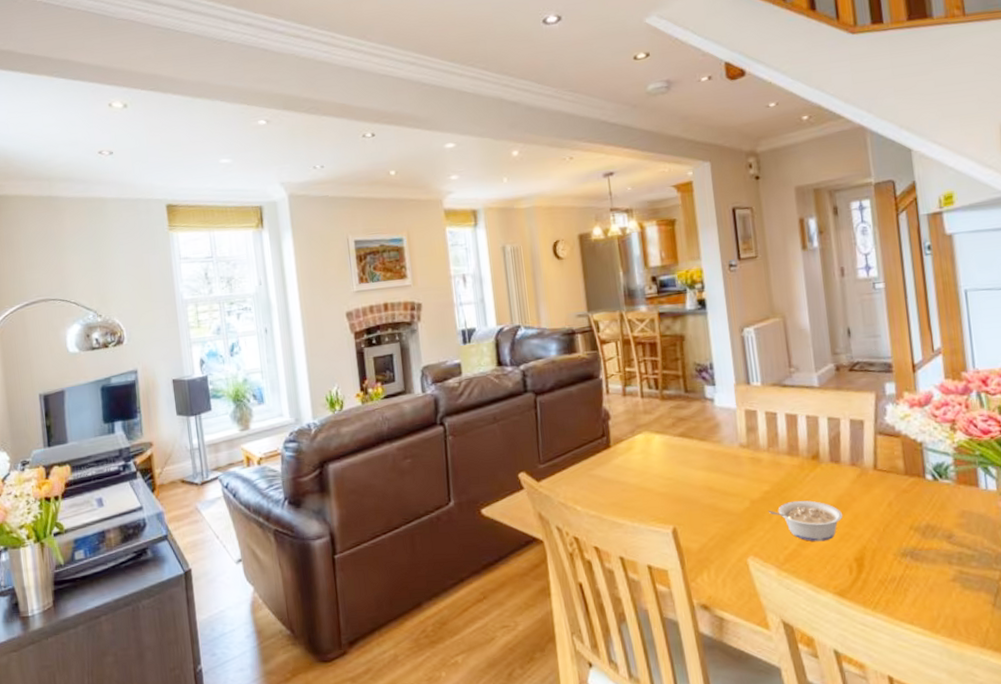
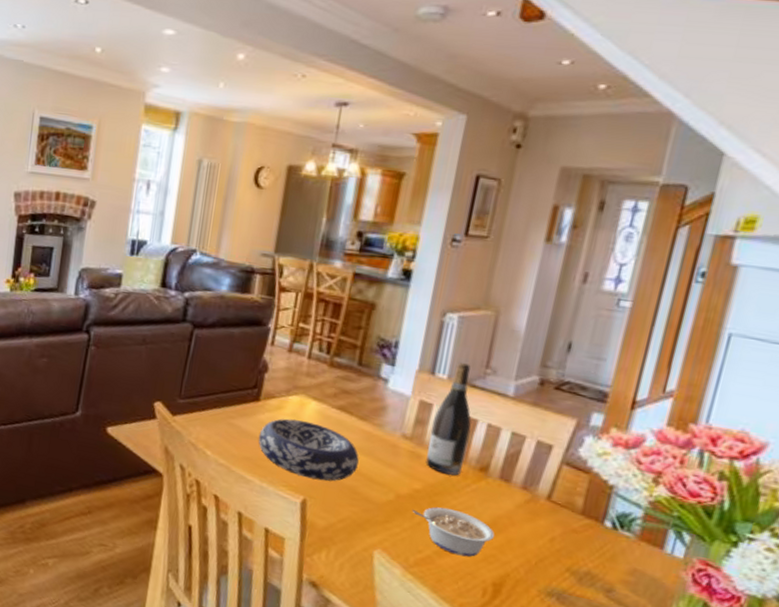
decorative bowl: none [618,454,711,507] -> present [258,418,359,481]
wine bottle: none [761,367,798,470] -> present [425,361,472,476]

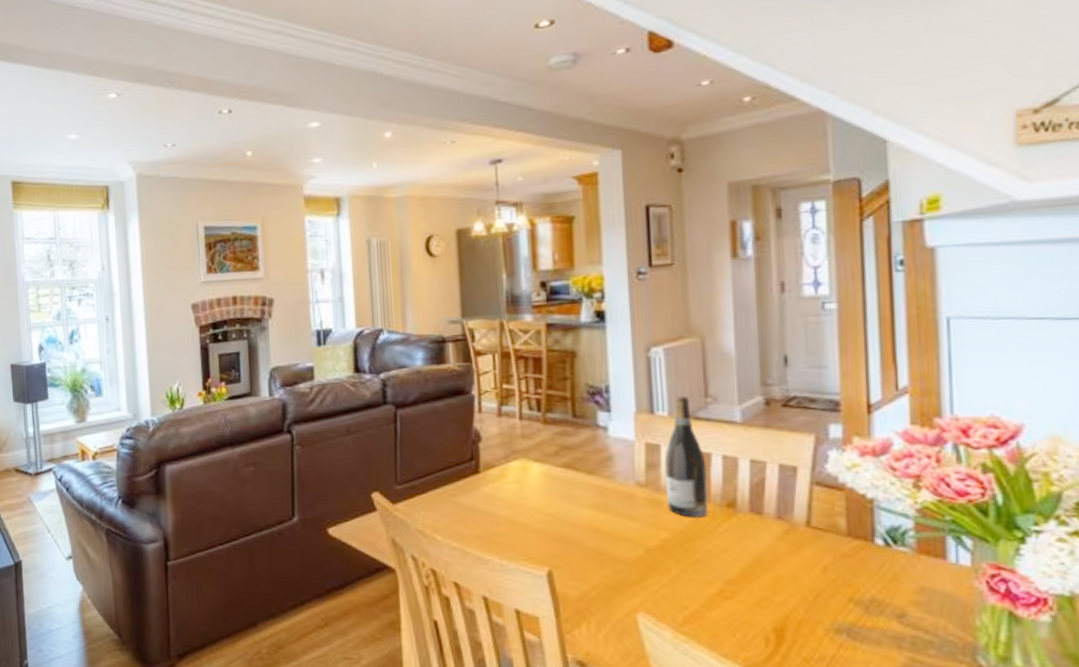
decorative bowl: present [258,418,359,481] -> none [486,486,598,547]
legume: present [412,507,495,557] -> none [666,553,762,605]

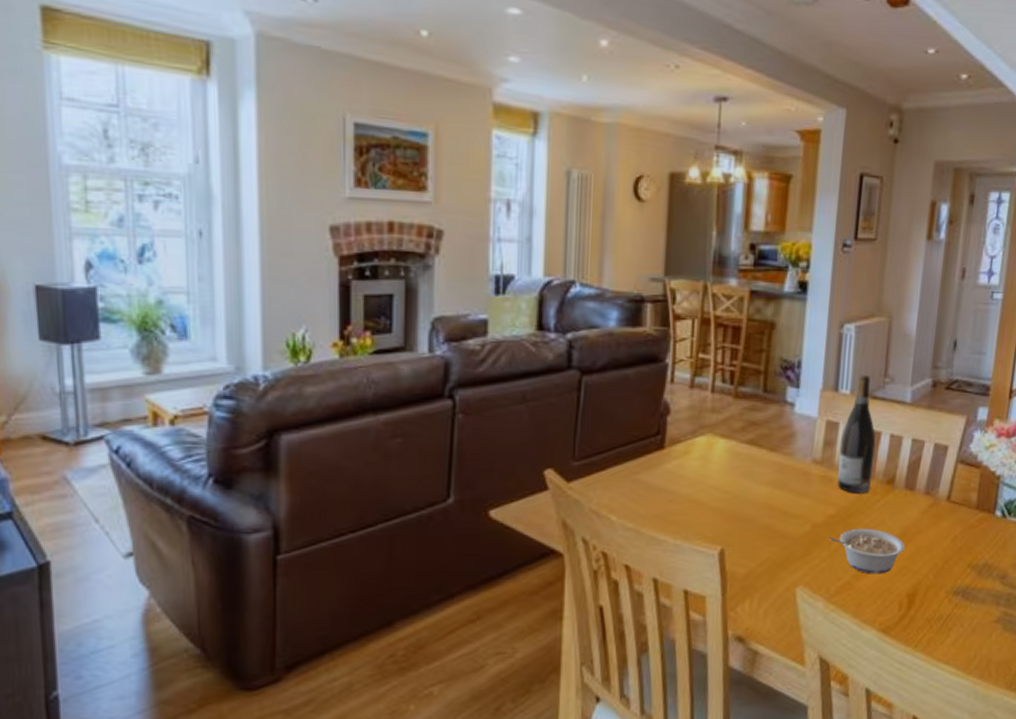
legume: none [666,553,762,605] -> present [828,528,906,574]

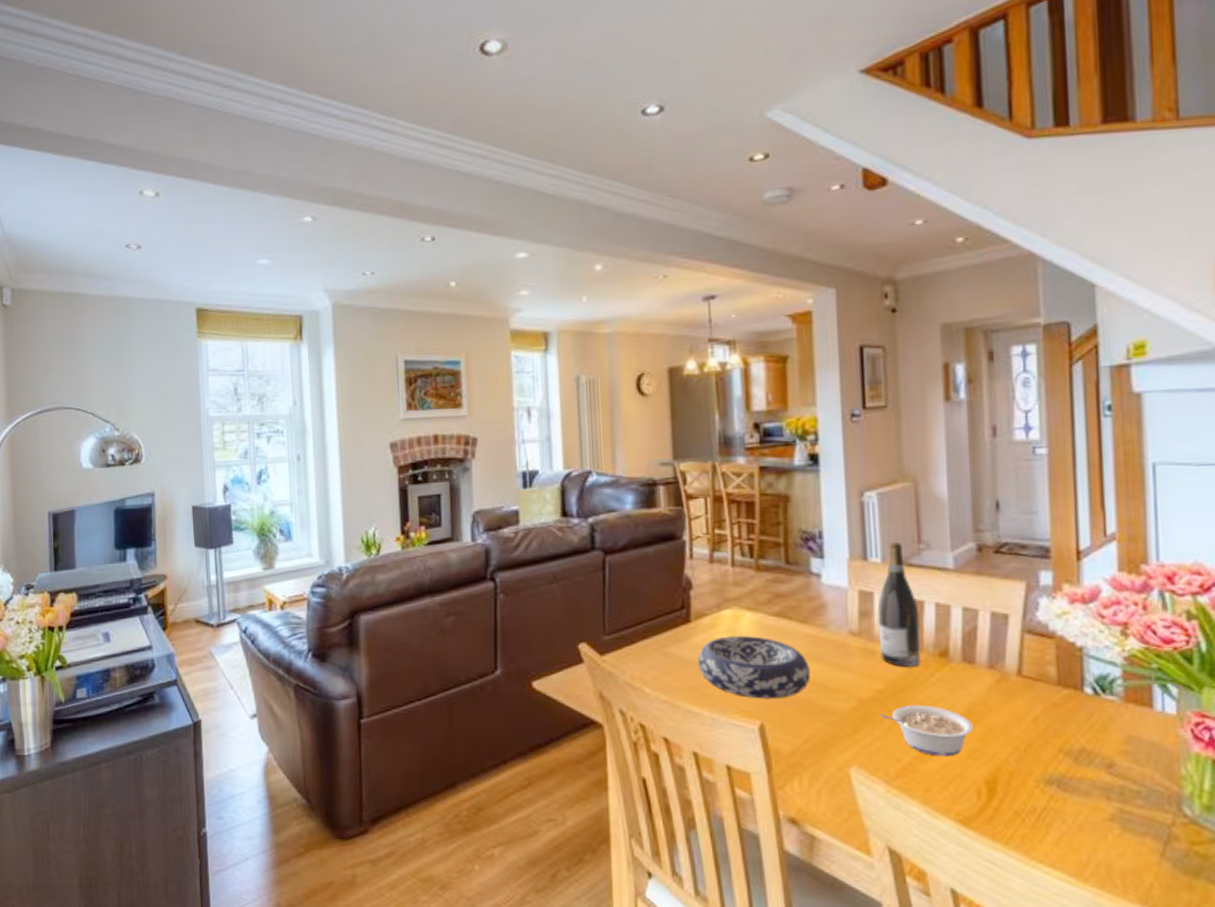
decorative bowl: none [667,463,773,525] -> present [697,636,810,699]

